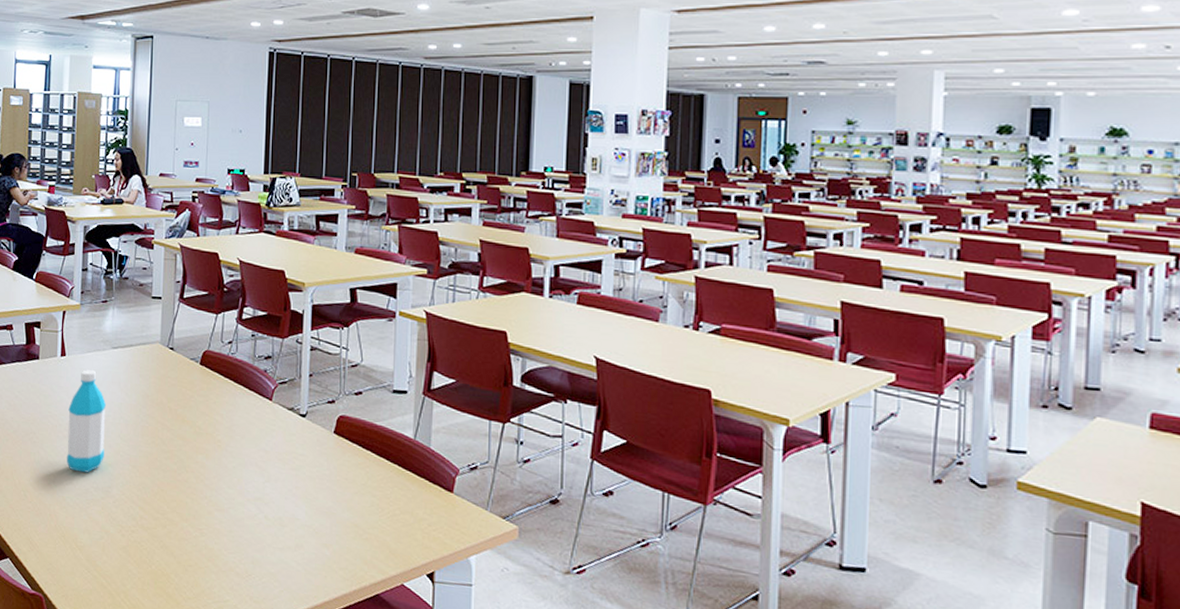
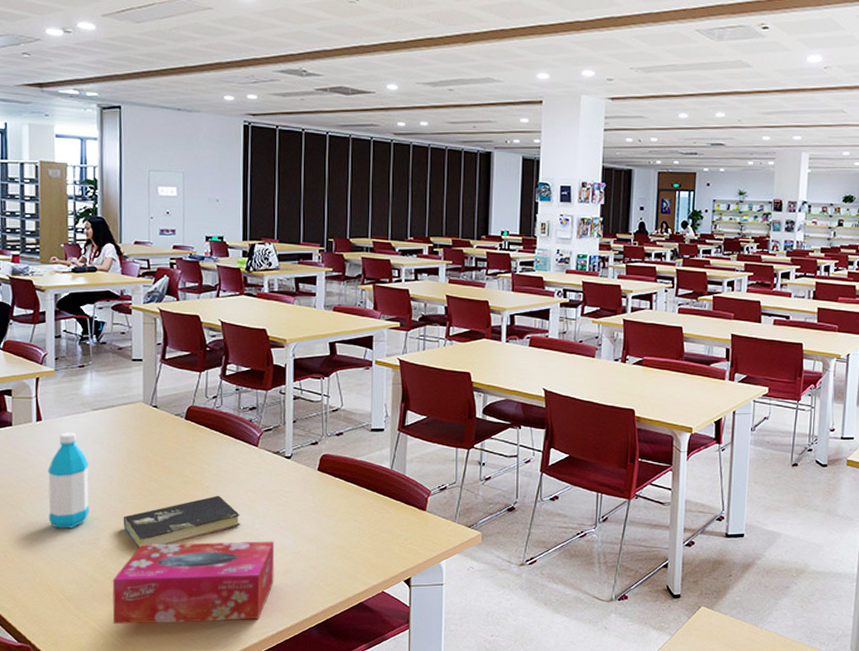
tissue box: none [120,498,286,598] -> present [112,541,275,624]
book: none [135,451,251,501] -> present [123,495,240,547]

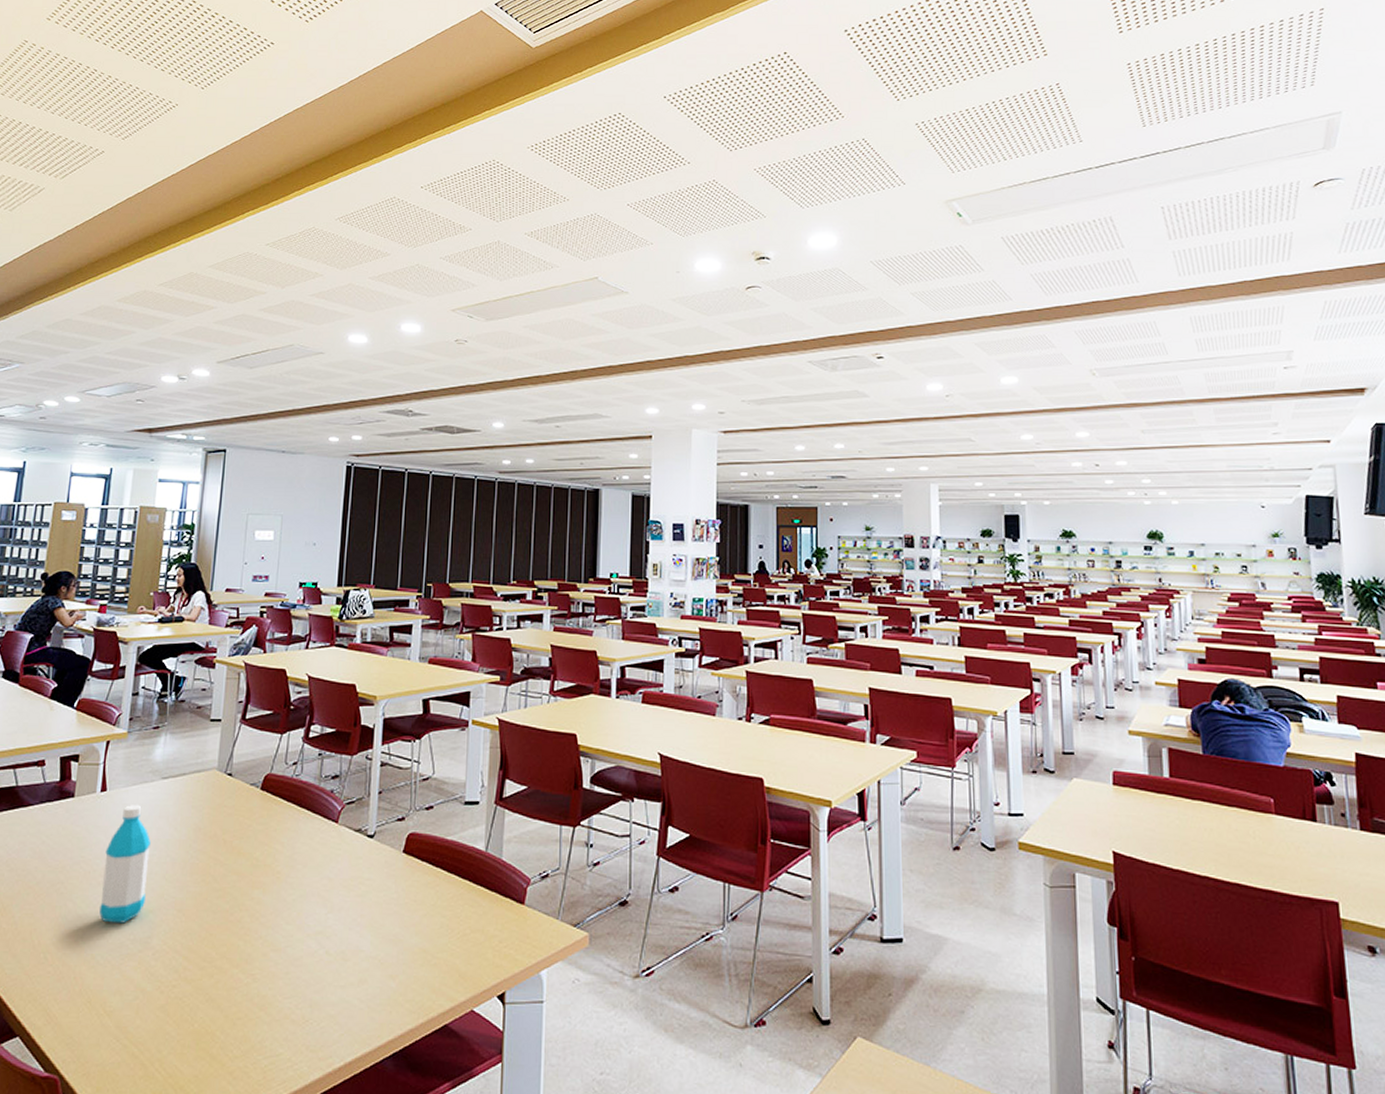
tissue box: present [112,541,275,624] -> none [156,941,349,1050]
book: present [123,495,240,547] -> none [180,883,312,948]

